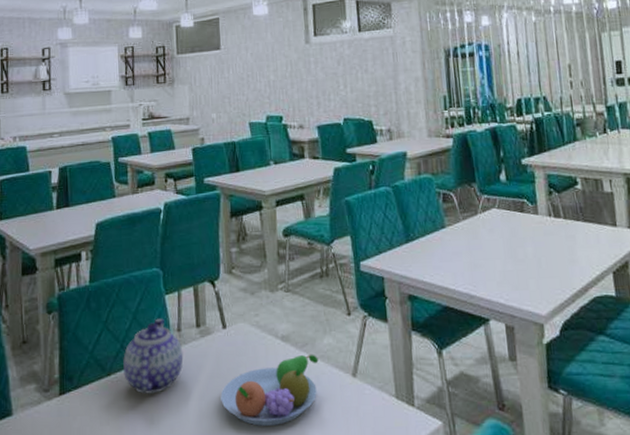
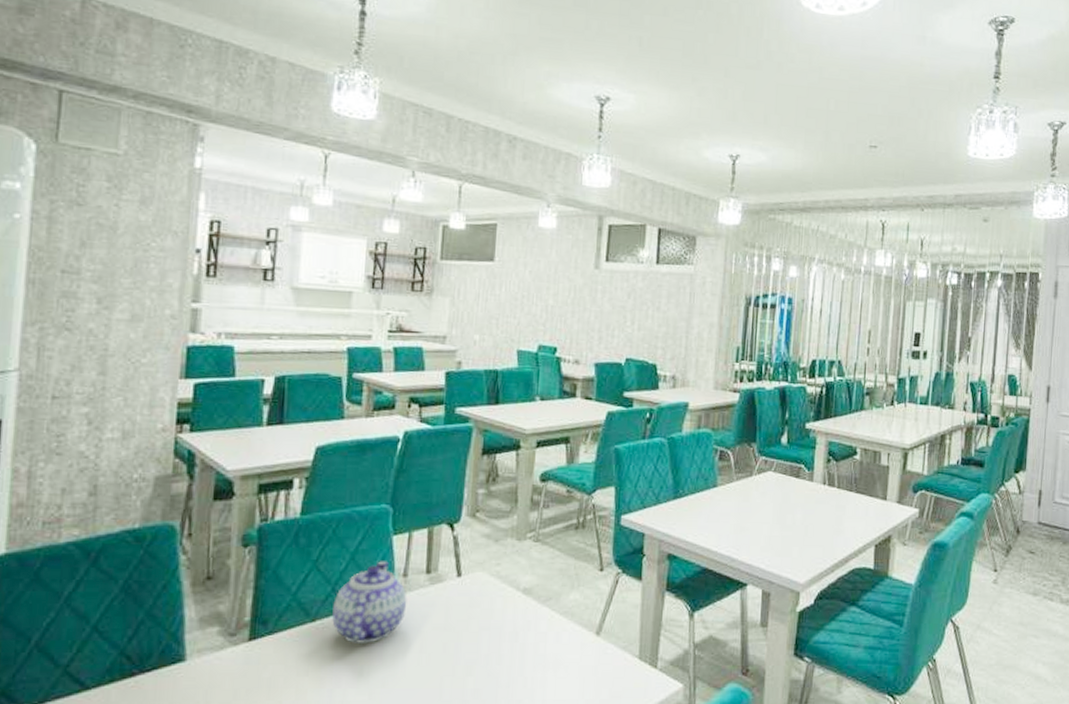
fruit bowl: present [220,354,319,426] -> none [445,609,561,683]

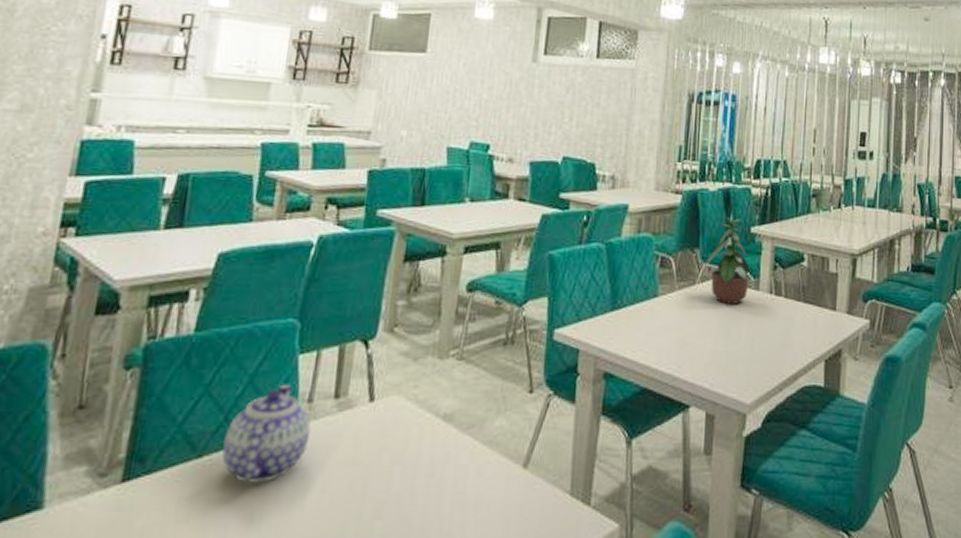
potted plant: none [760,414,804,494] -> present [703,217,750,304]

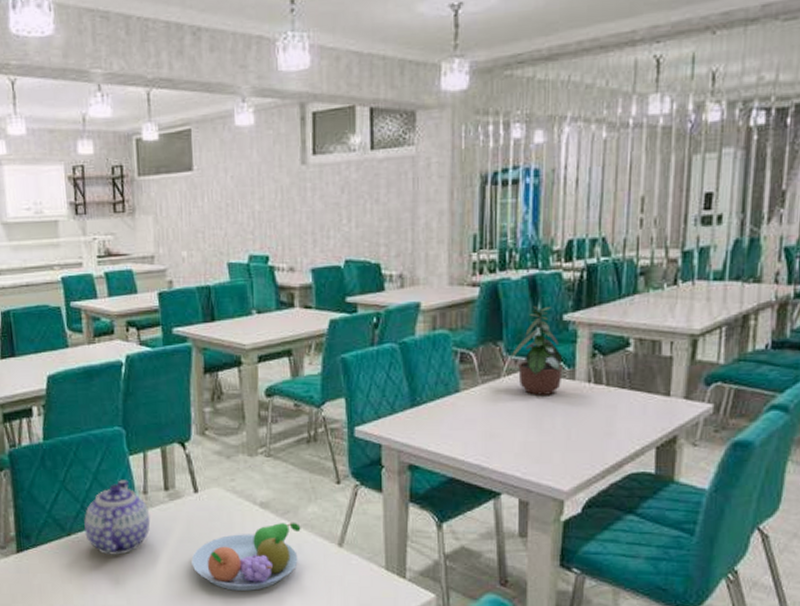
fruit bowl: none [351,438,485,527] -> present [191,522,301,591]

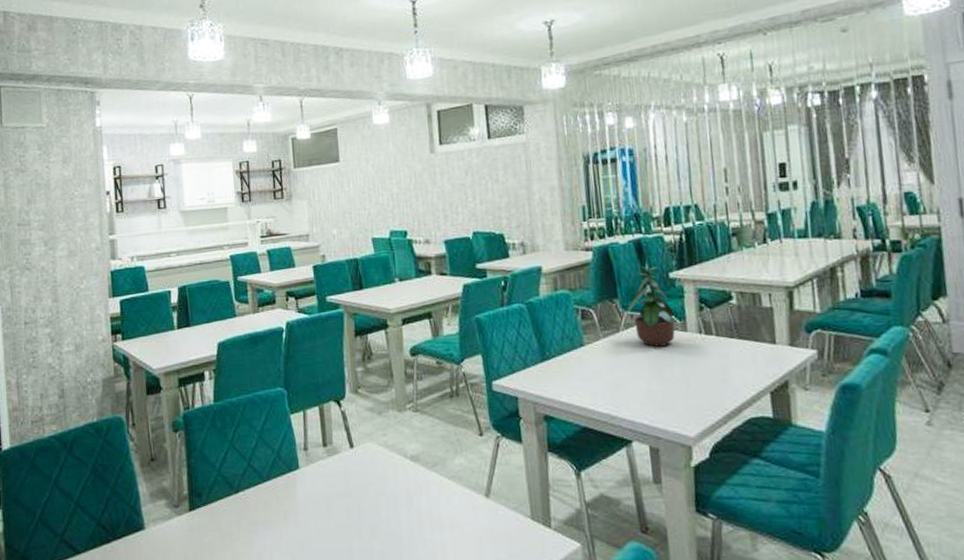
teapot: present [84,480,151,556] -> none [250,437,311,512]
fruit bowl: present [191,522,301,591] -> none [350,474,450,544]

